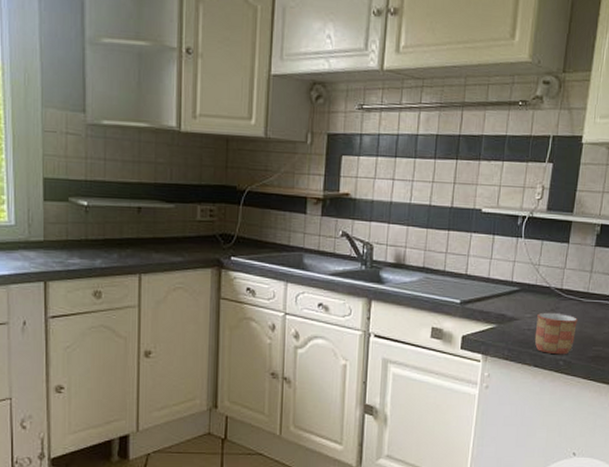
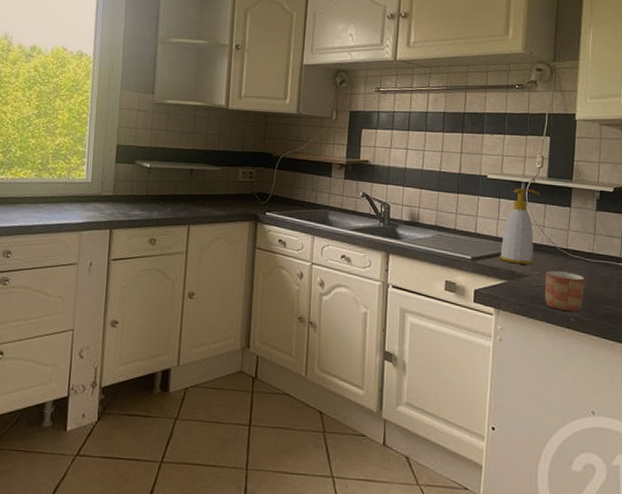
soap bottle: none [491,222,537,307] -> present [500,188,540,265]

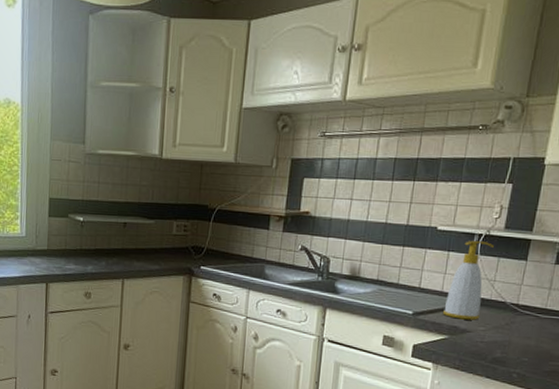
mug: present [544,270,585,312] -> none [487,326,534,368]

